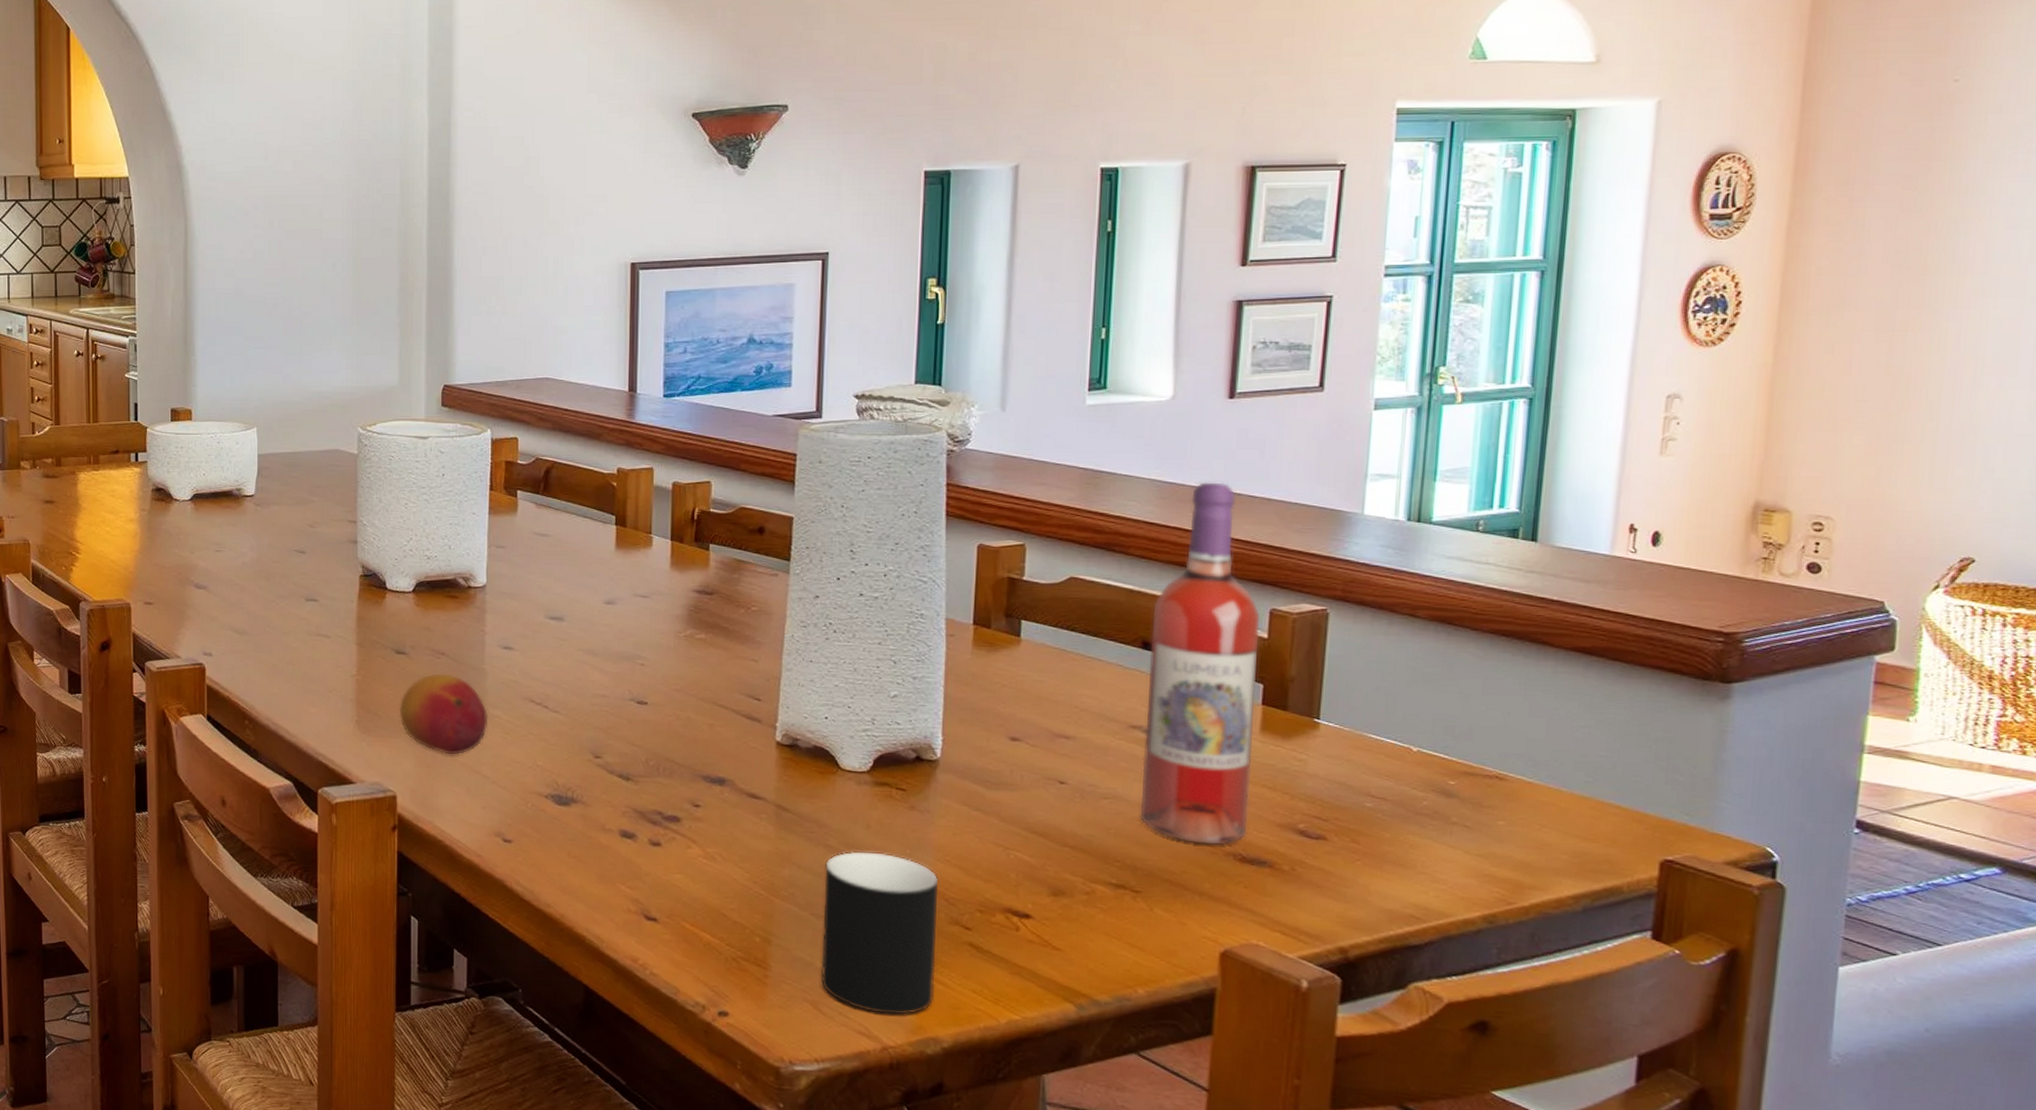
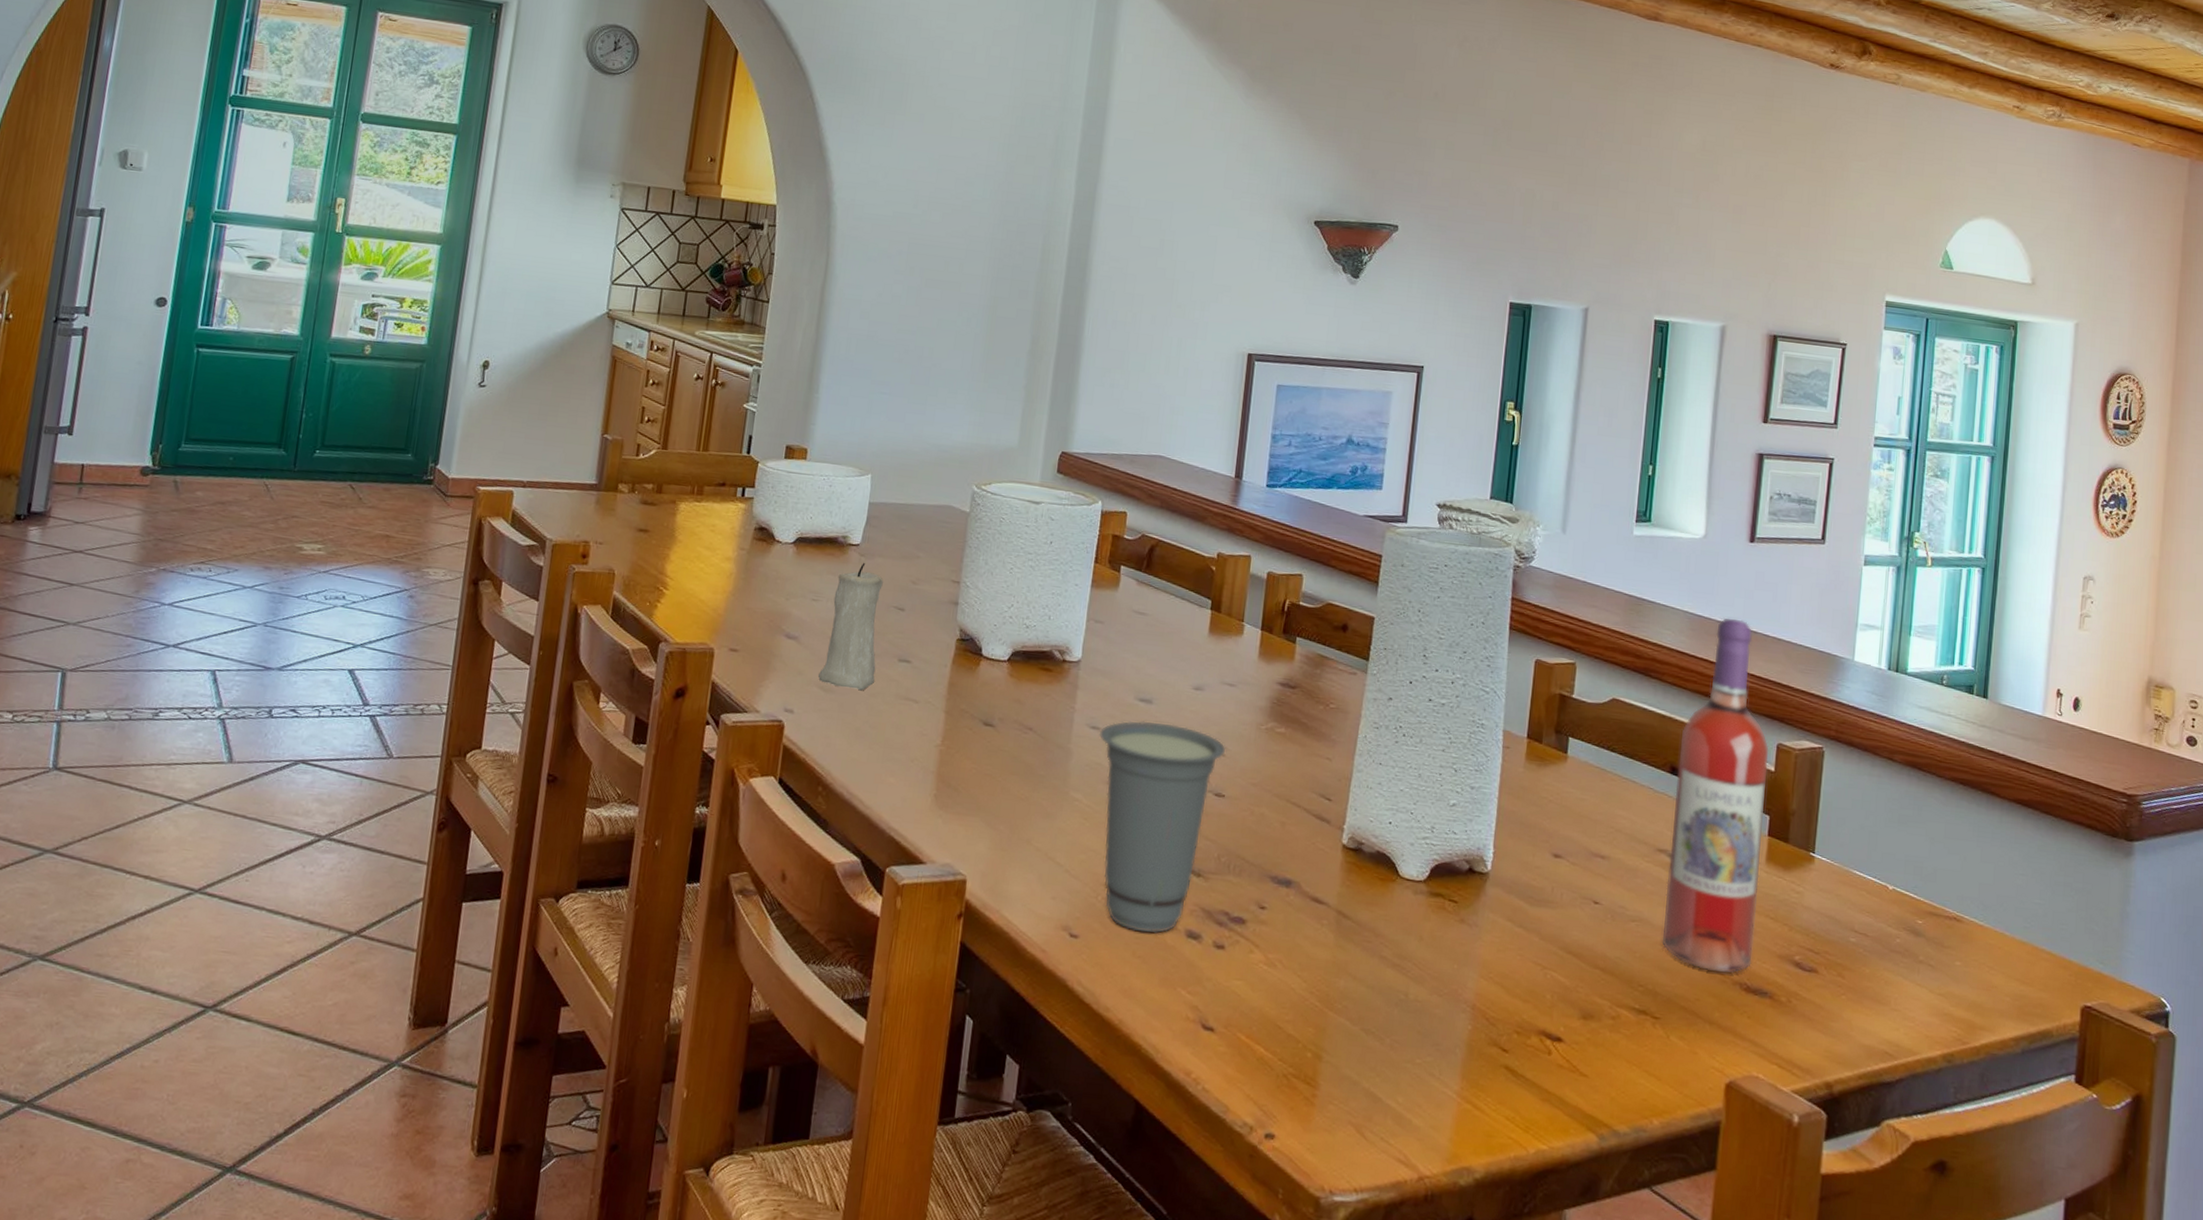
candle: none [231,512,285,631] -> present [818,563,883,691]
fruit: present [399,673,489,755] -> none [979,749,1069,839]
cup: none [512,638,645,835] -> present [1098,720,1226,934]
cup: present [821,851,939,1015] -> none [1366,964,1482,1141]

